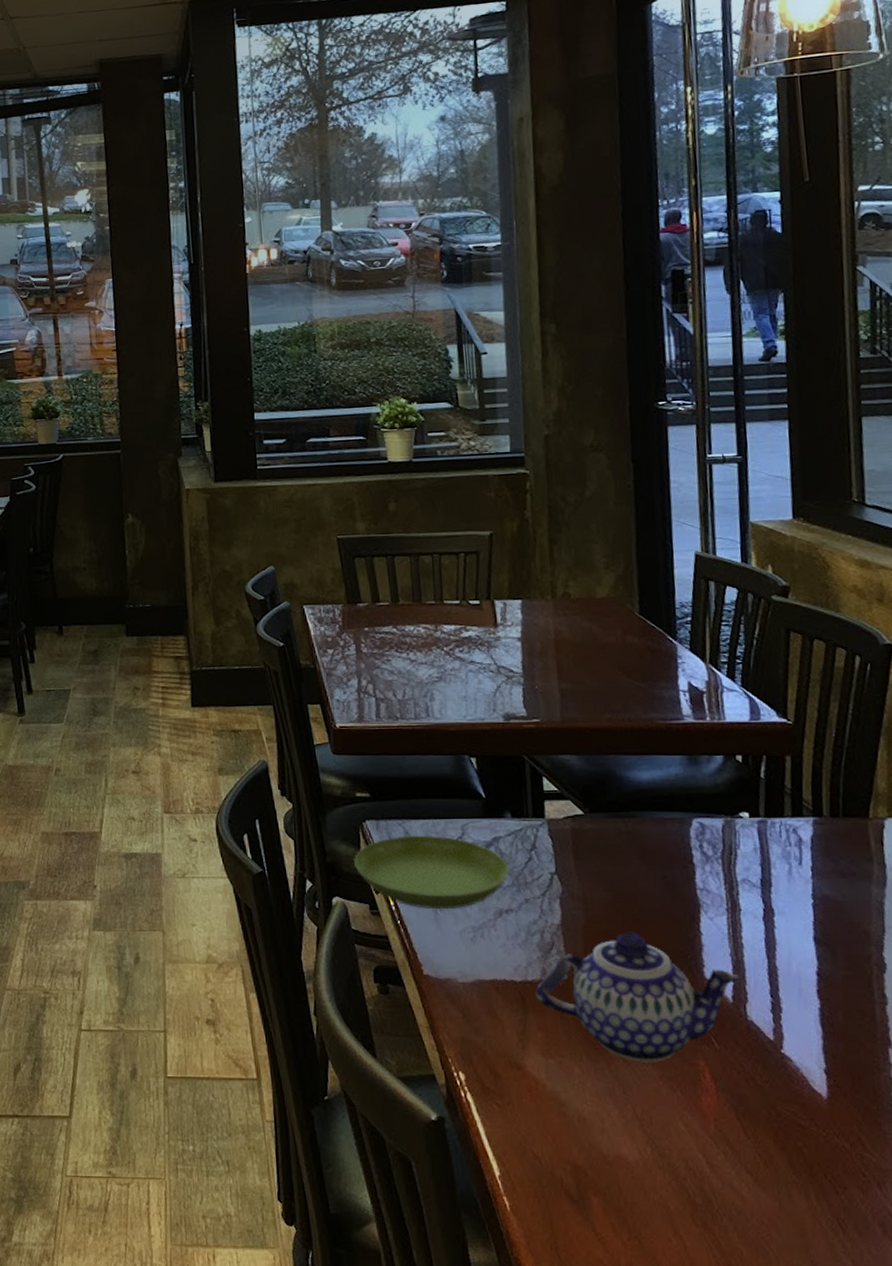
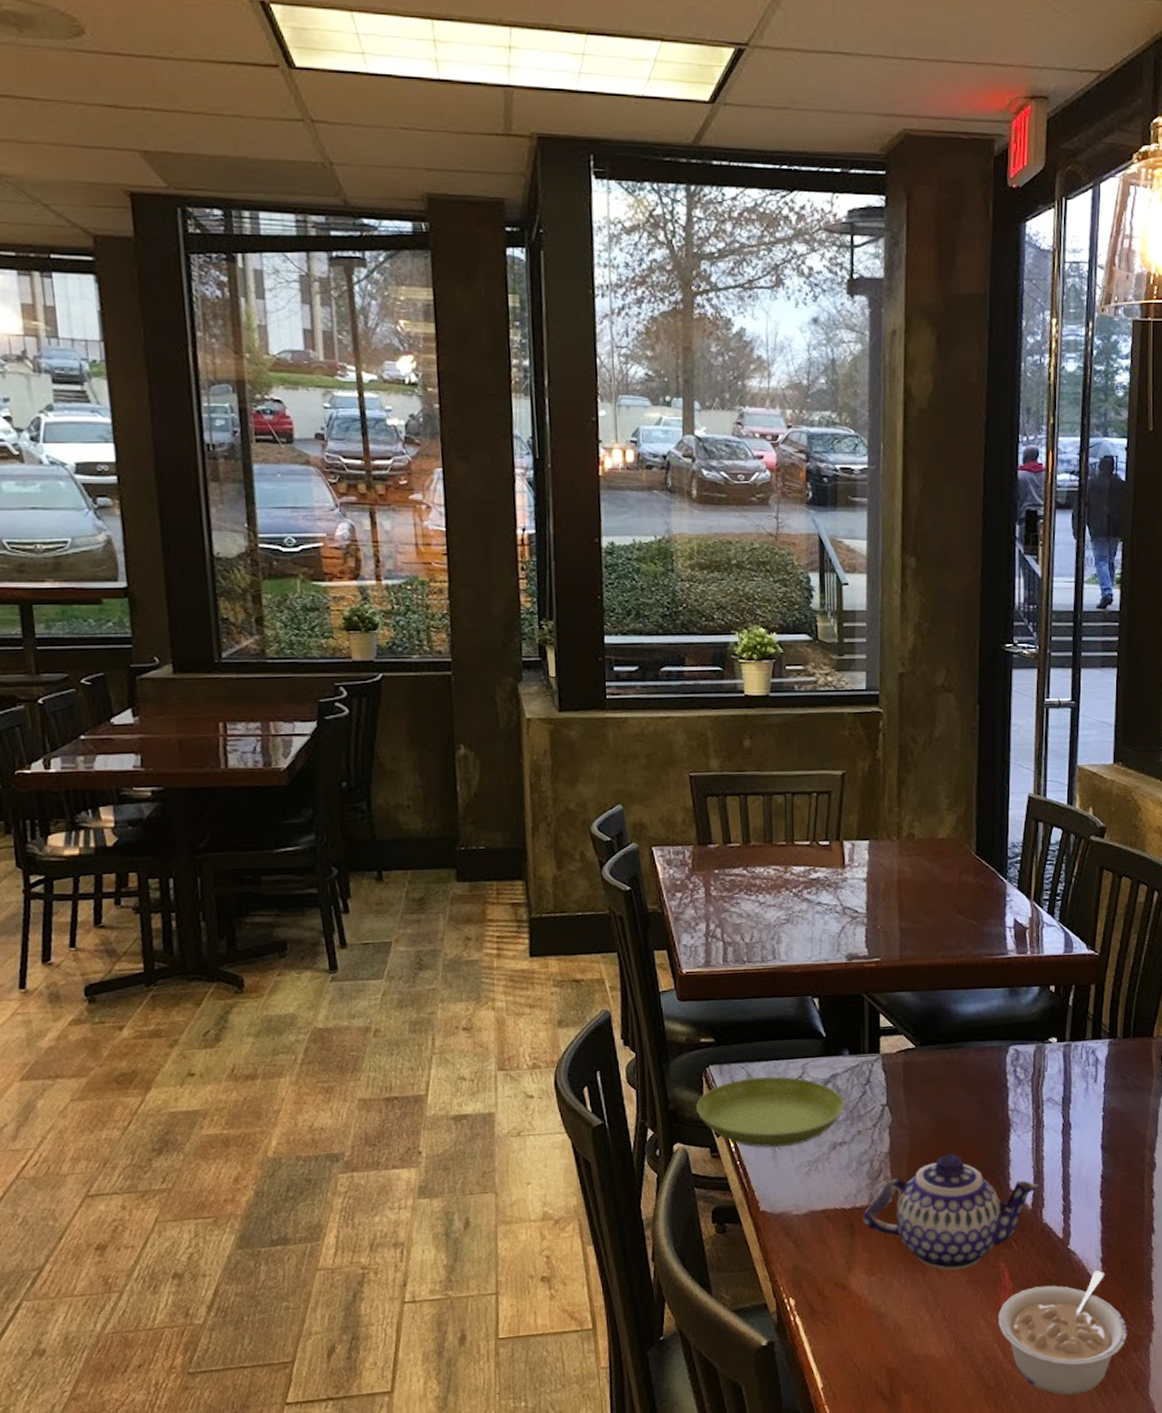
legume: none [700,1083,867,1229] -> present [998,1270,1127,1396]

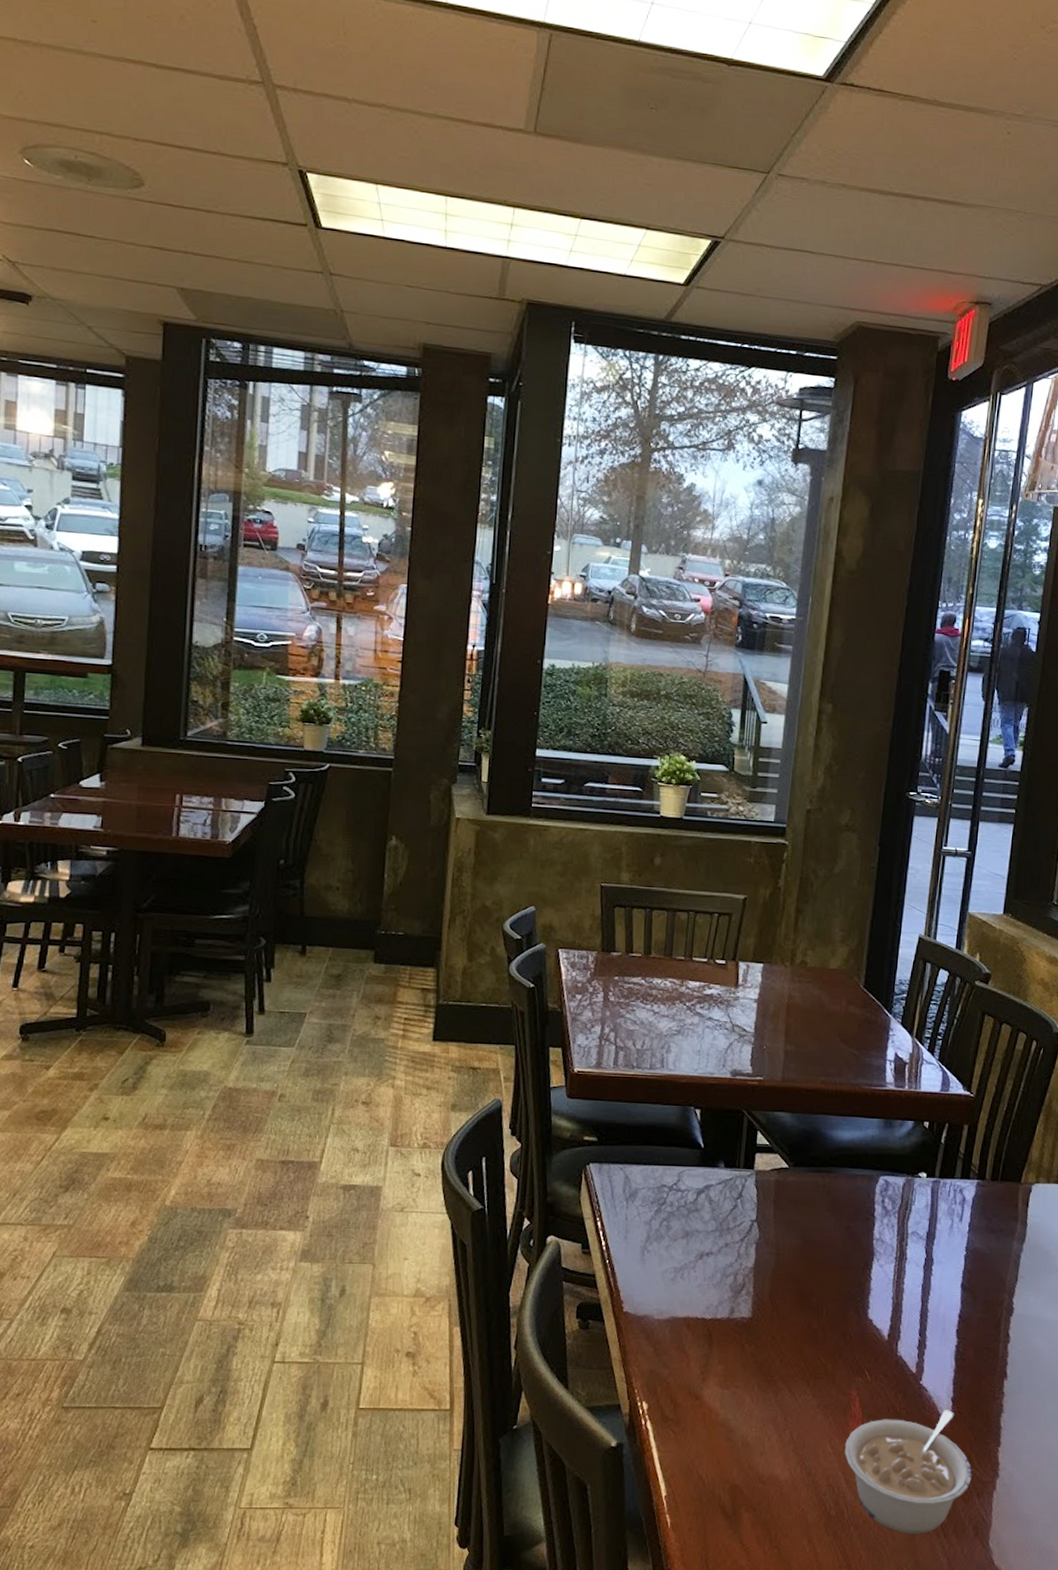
saucer: present [695,1076,844,1148] -> none [572,1179,715,1251]
teapot: present [863,1153,1040,1270] -> none [722,1276,898,1393]

